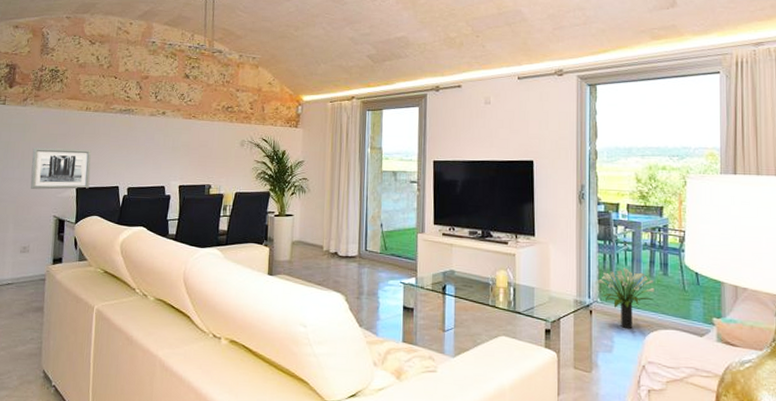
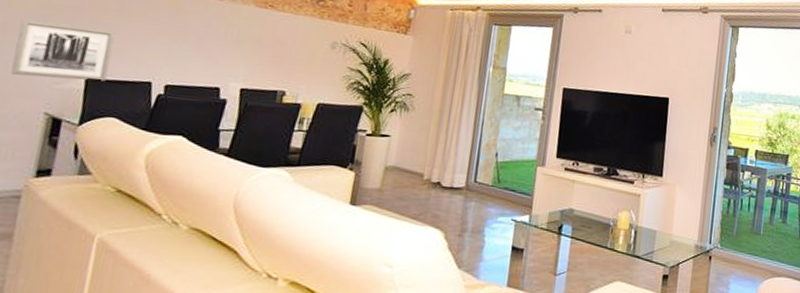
potted plant: present [597,268,654,328] -> none [719,214,773,275]

